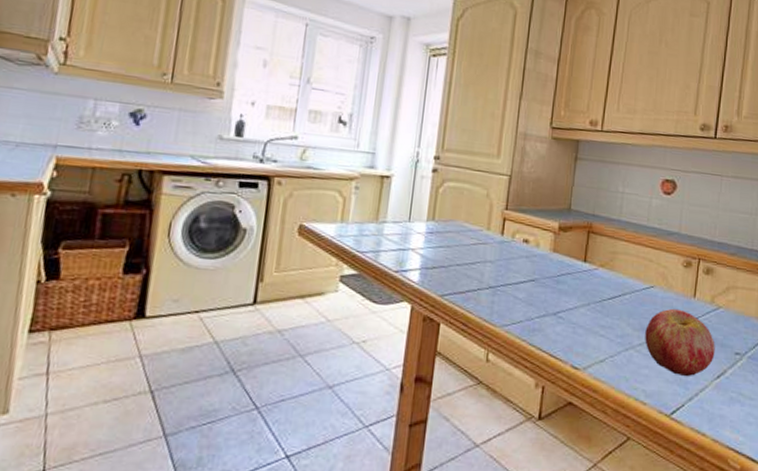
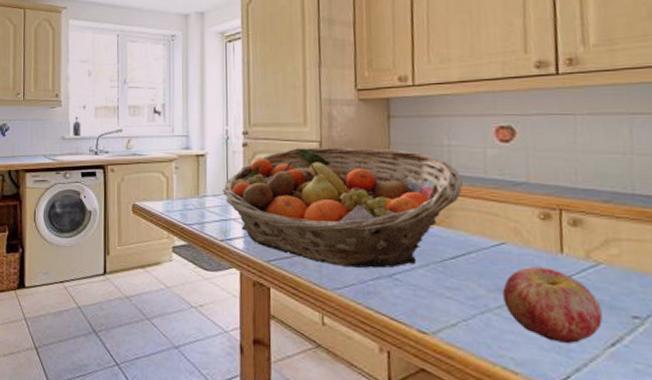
fruit basket: none [403,180,629,307] -> present [221,147,463,269]

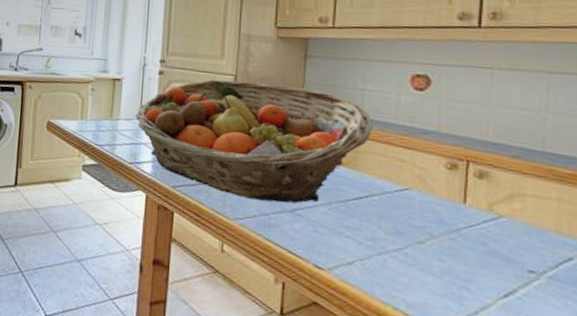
apple: present [502,266,603,344] -> none [402,213,498,292]

